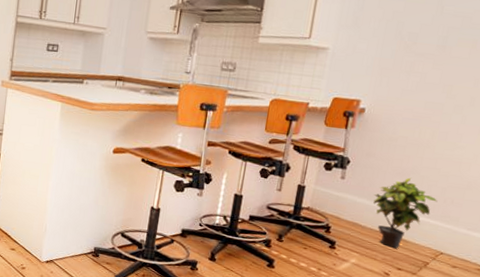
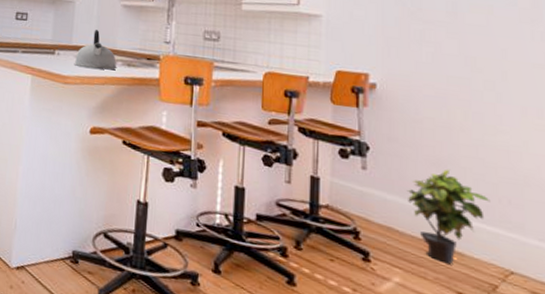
kettle: none [101,61,141,98] -> present [74,30,117,70]

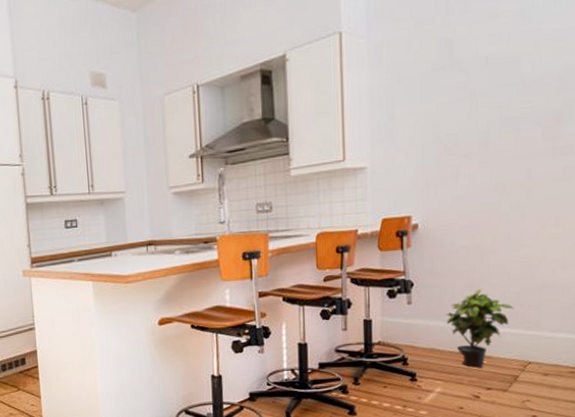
kettle: present [74,30,117,70] -> none [132,223,176,263]

